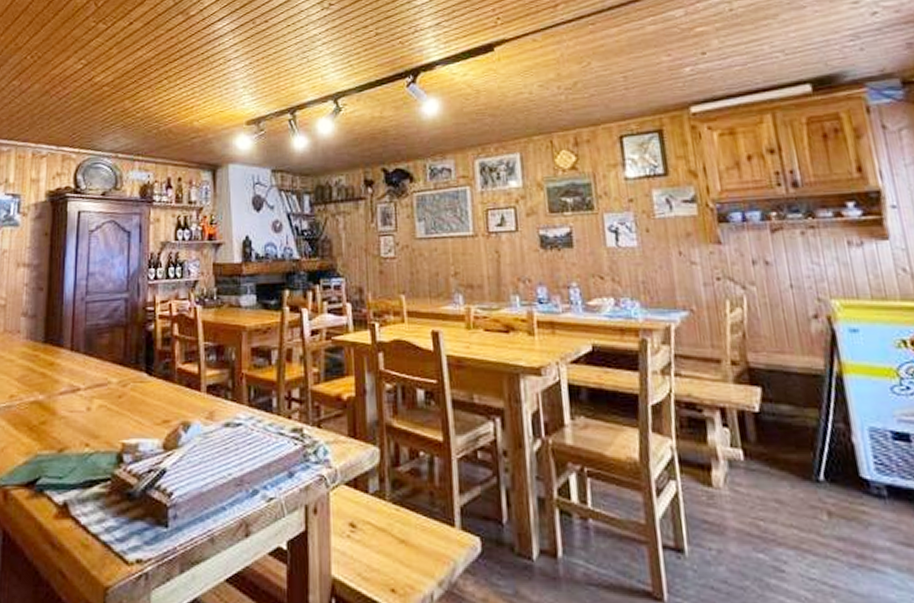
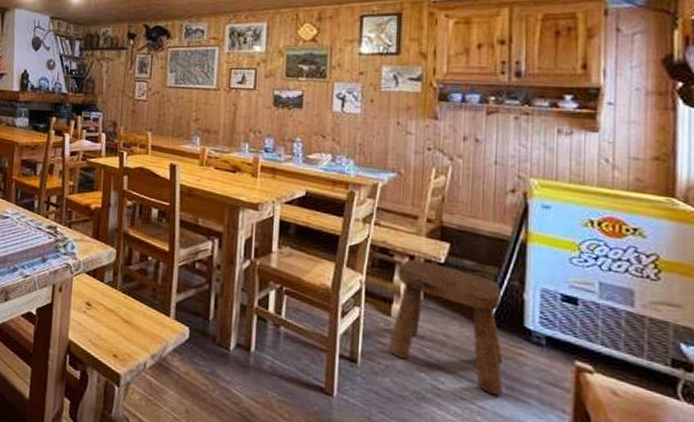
stool: none [709,412,854,567] -> present [388,259,504,395]

